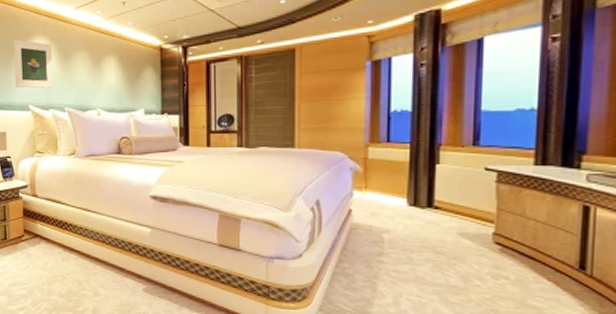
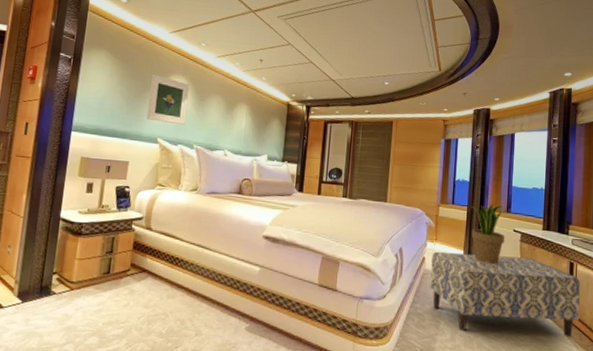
bench: none [360,201,603,303] -> present [430,251,581,337]
potted plant: none [415,137,478,213] -> present [470,204,510,264]

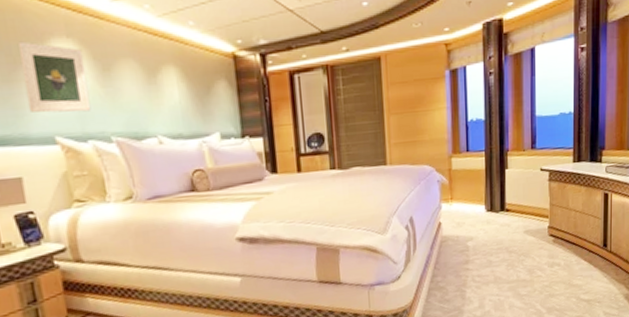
bench: present [430,251,581,337] -> none [449,198,616,296]
potted plant: present [470,204,510,264] -> none [489,142,535,215]

